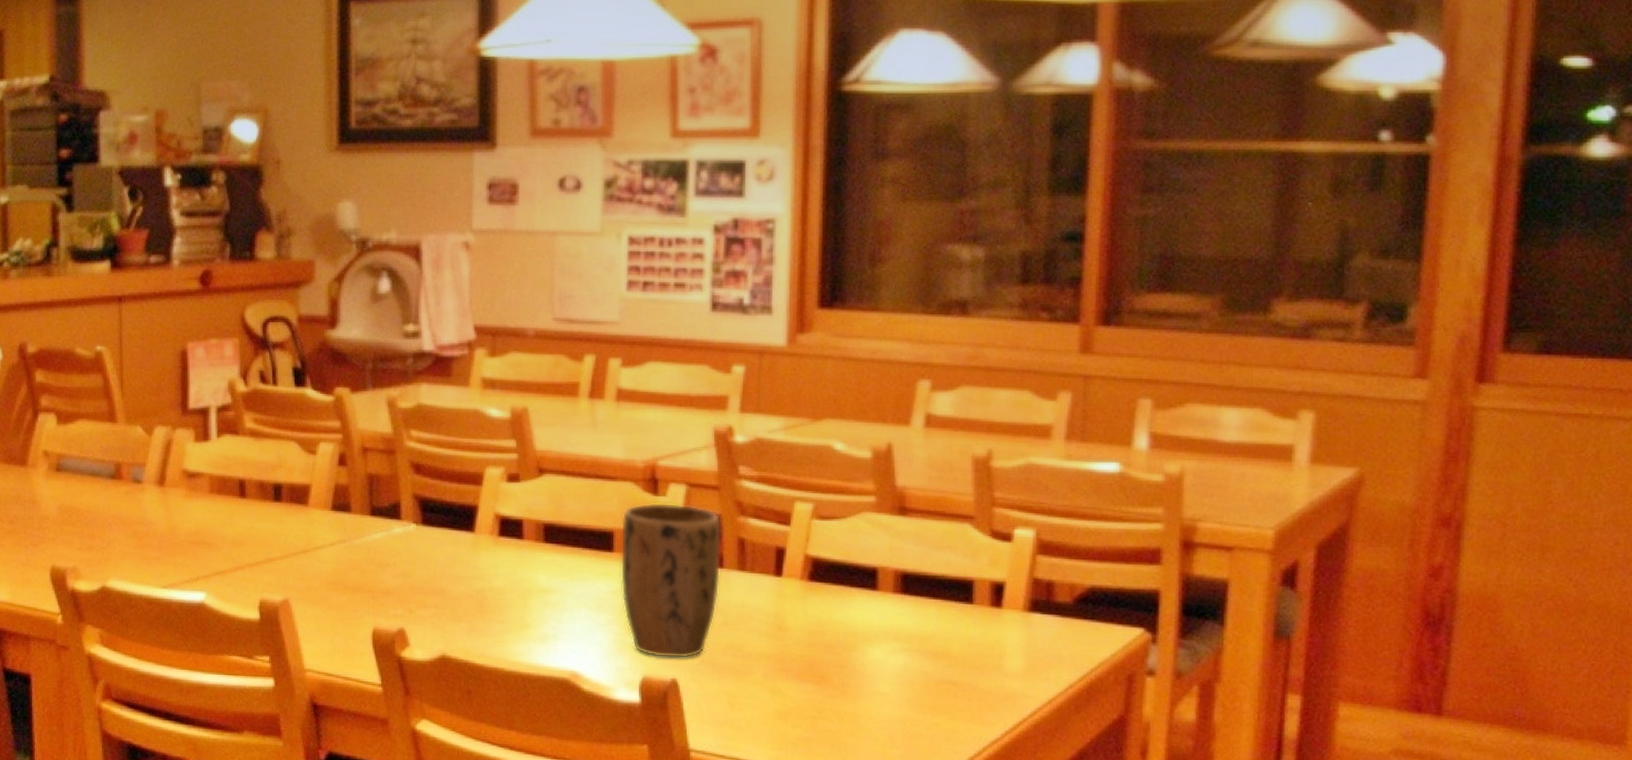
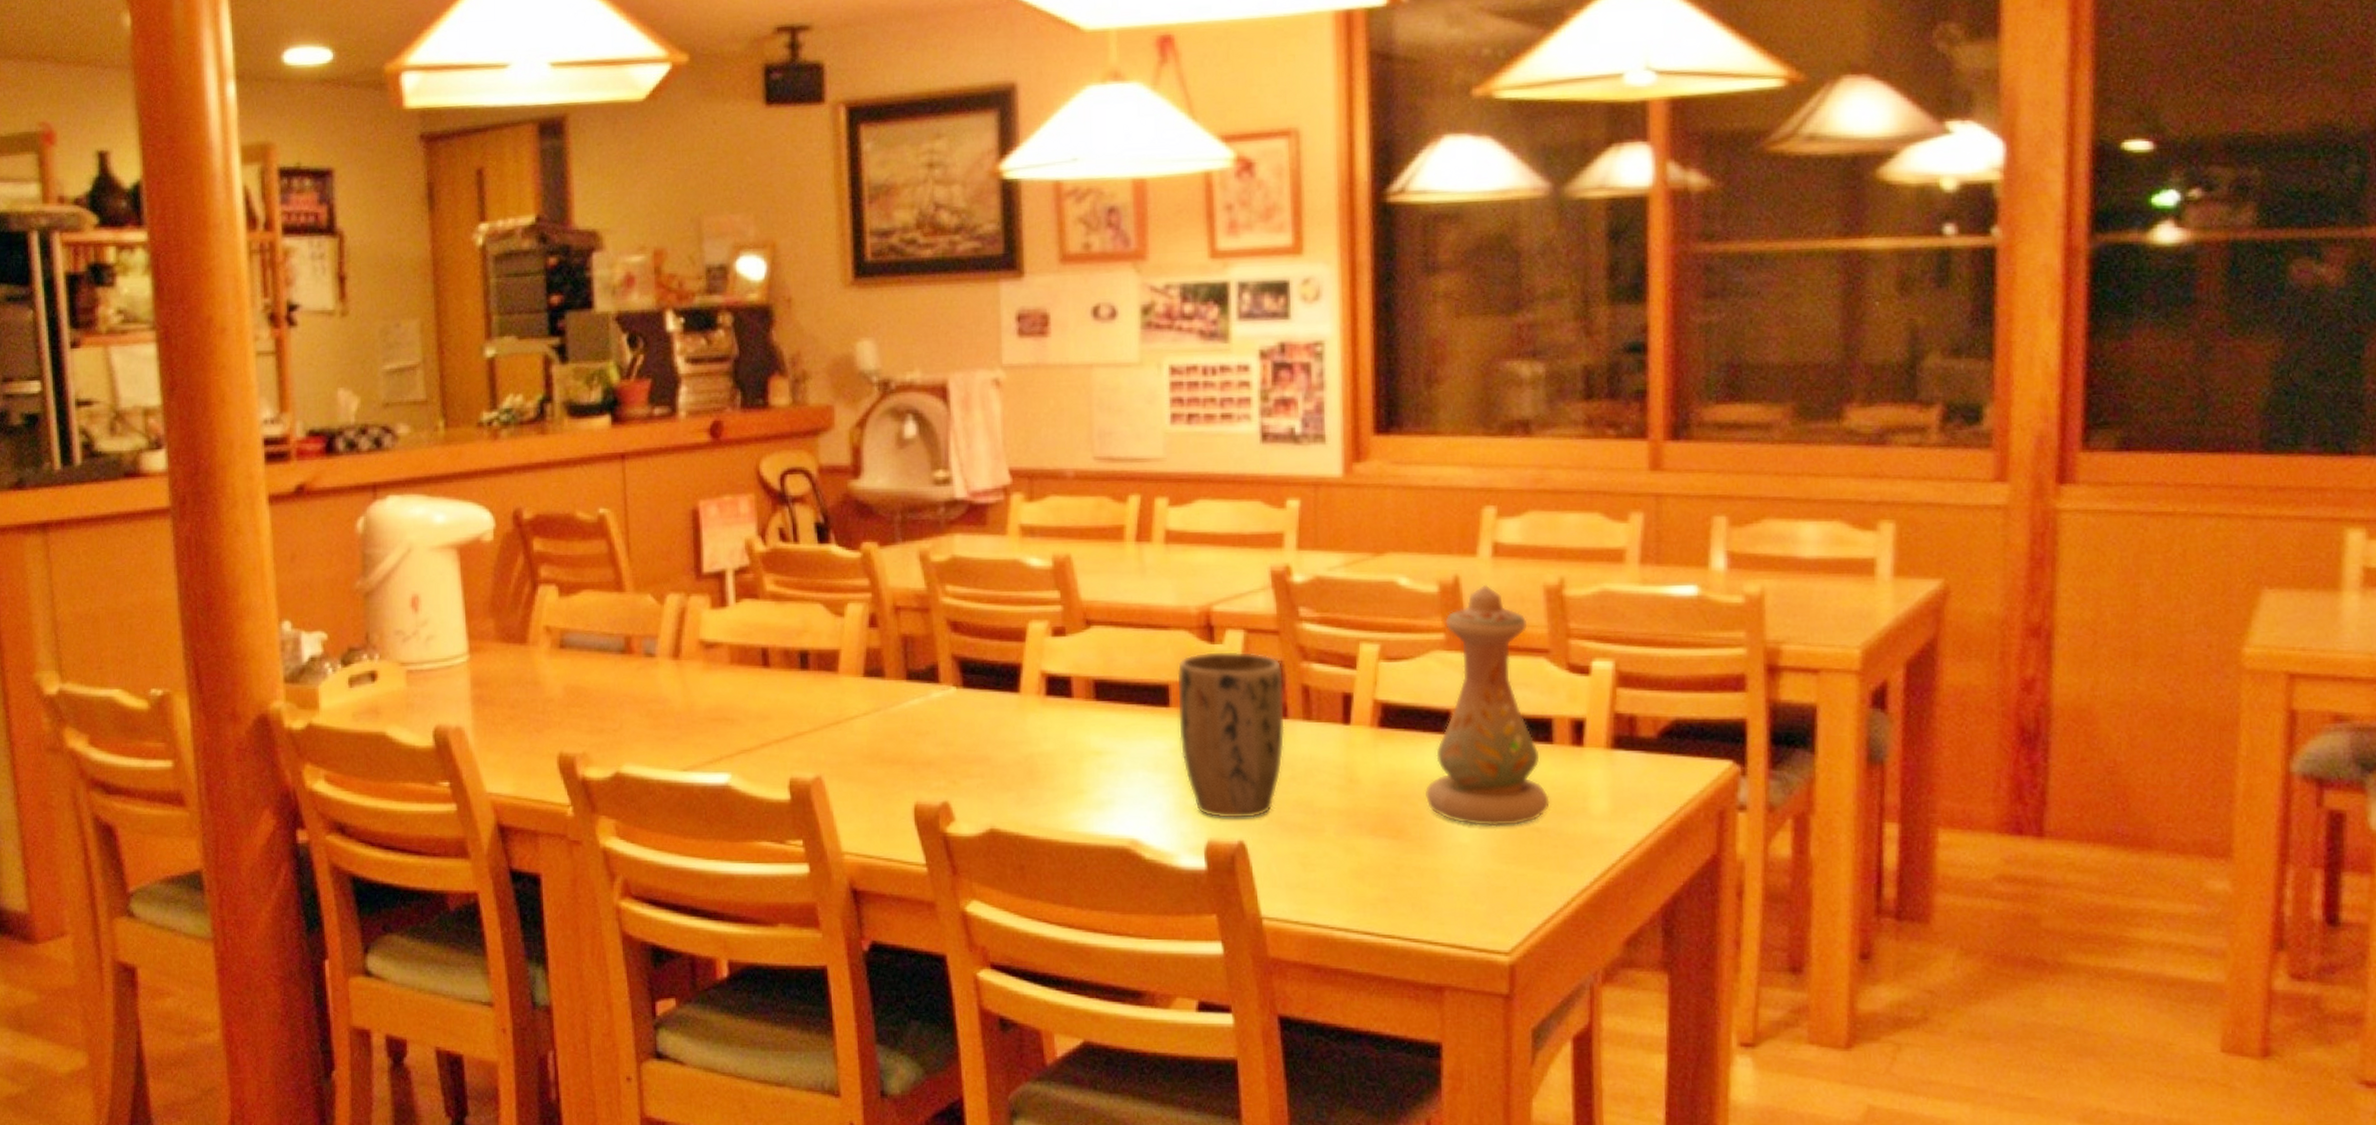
vase: none [848,452,967,679] -> present [1424,584,1550,827]

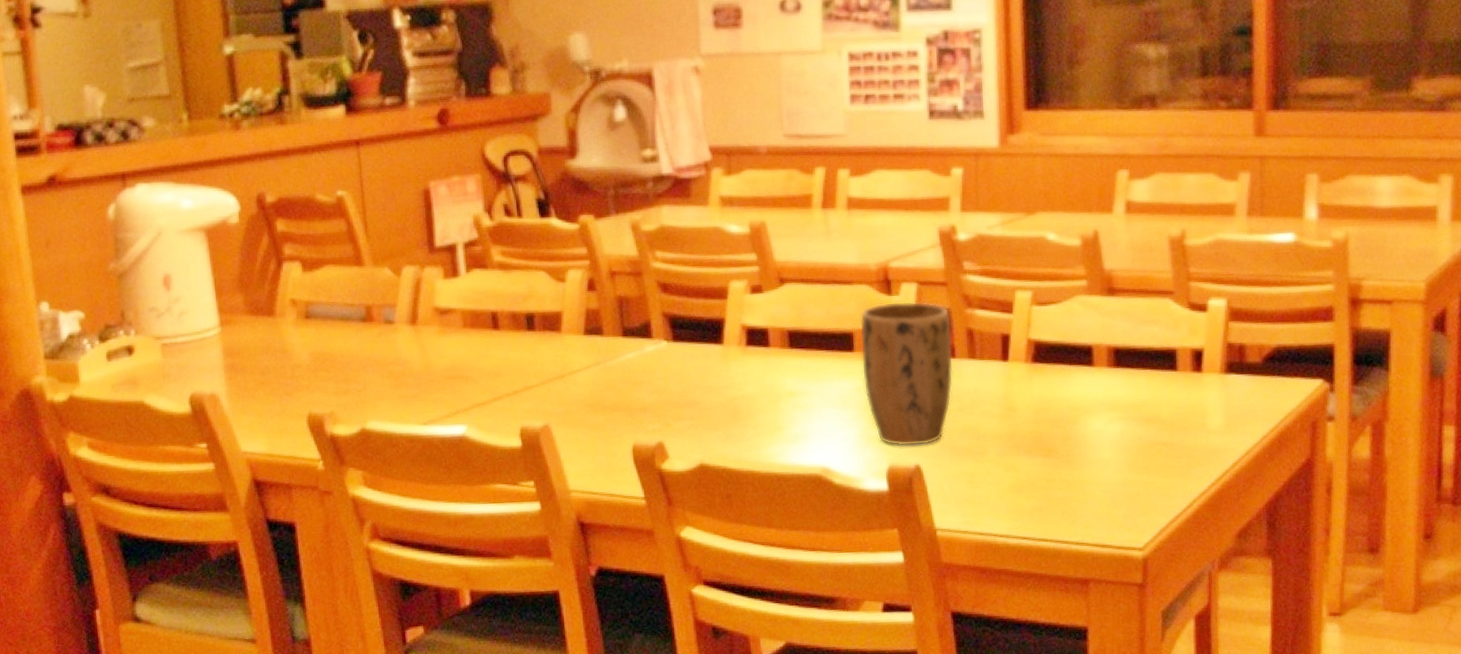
vase: present [1424,584,1550,827] -> none [1071,237,1175,443]

